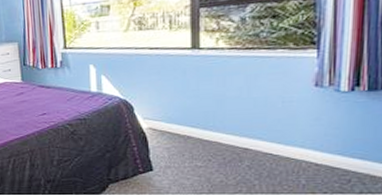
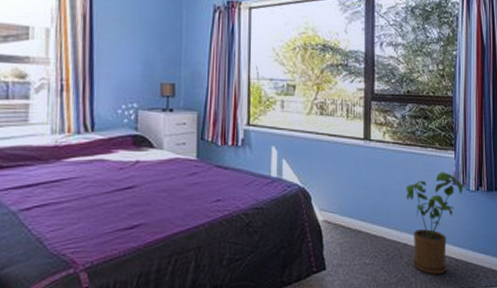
house plant: none [247,73,336,179] -> present [406,172,467,275]

